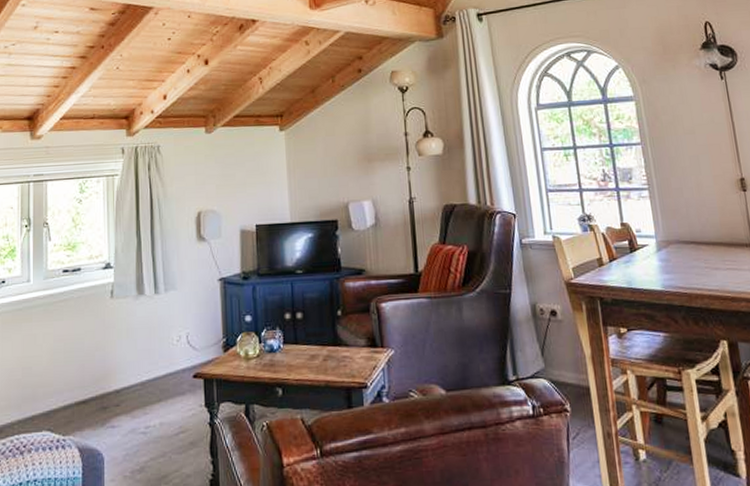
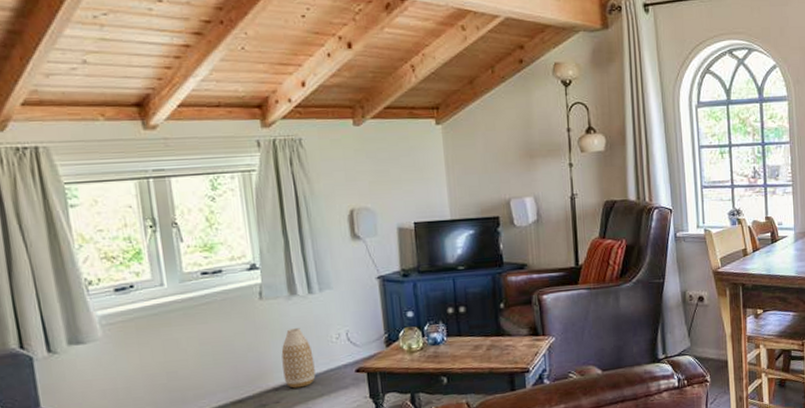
vase: none [125,328,155,392] -> present [281,328,316,388]

